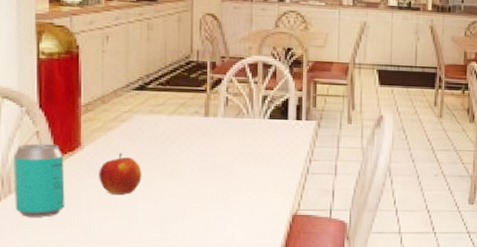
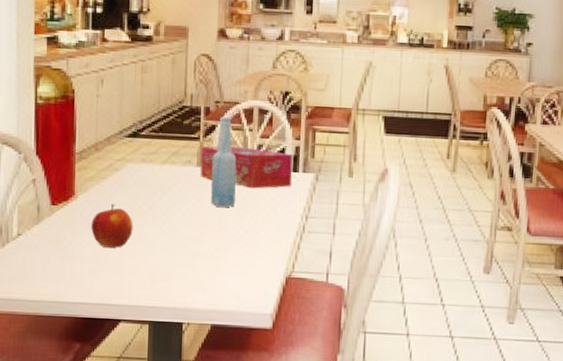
beverage can: present [13,144,65,217] -> none [11,192,59,268]
tissue box: none [208,97,296,136] -> present [200,146,292,189]
bottle: none [218,70,243,153] -> present [210,116,237,207]

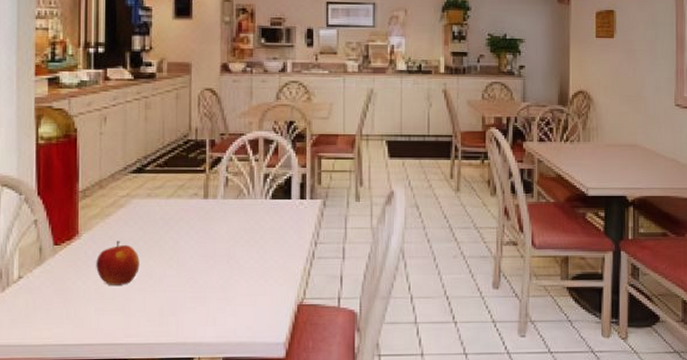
tissue box: present [200,146,292,189] -> none [207,176,299,218]
bottle: present [210,116,237,207] -> none [218,148,244,237]

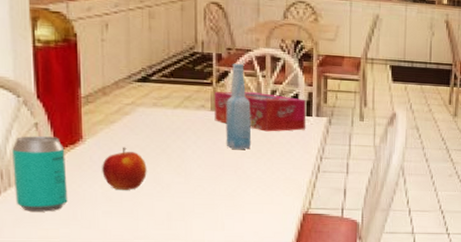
beverage can: none [12,233,62,311] -> present [12,136,68,212]
tissue box: none [207,176,299,218] -> present [214,91,305,132]
bottle: none [218,148,244,237] -> present [226,63,252,149]

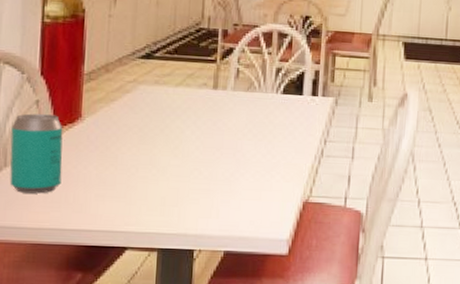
apple: present [102,147,147,190] -> none [98,126,144,172]
tissue box: present [214,91,305,132] -> none [216,69,312,112]
bottle: present [226,63,252,149] -> none [226,39,254,131]

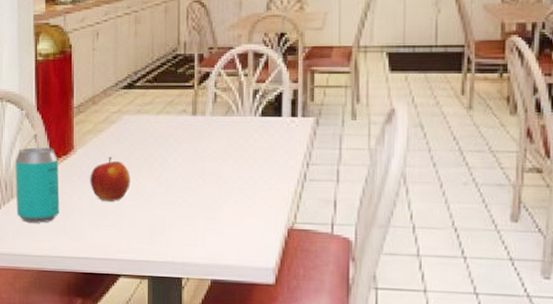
apple: none [98,126,144,172] -> present [90,156,130,201]

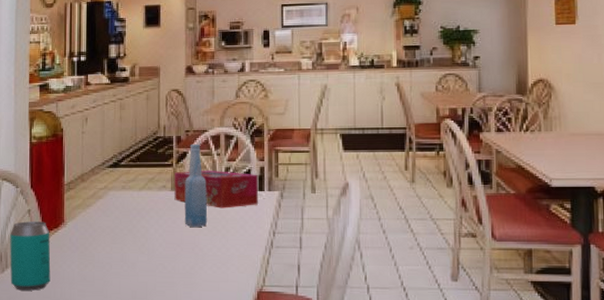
apple: present [90,156,130,201] -> none [79,228,116,269]
tissue box: none [196,92,290,136] -> present [174,170,258,208]
bottle: none [207,62,233,156] -> present [184,144,208,227]

